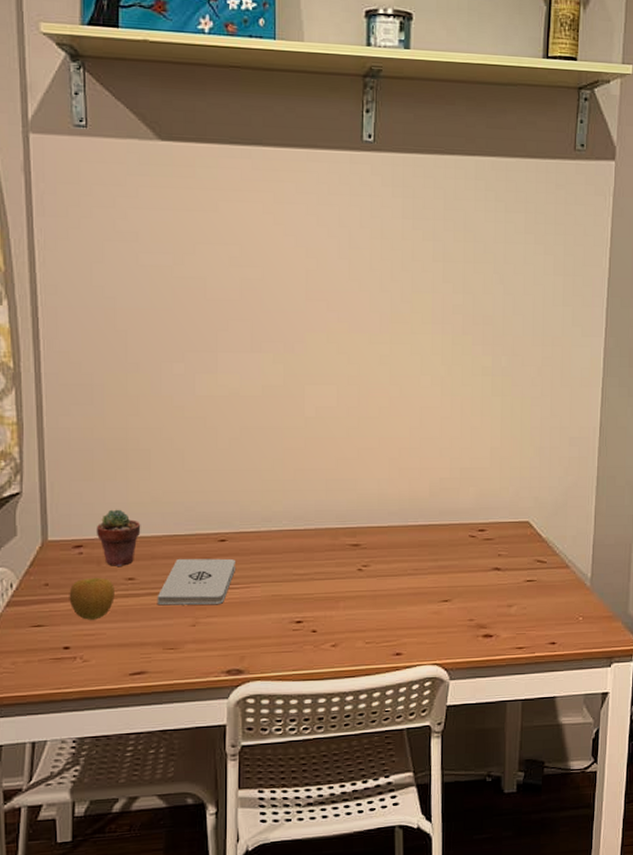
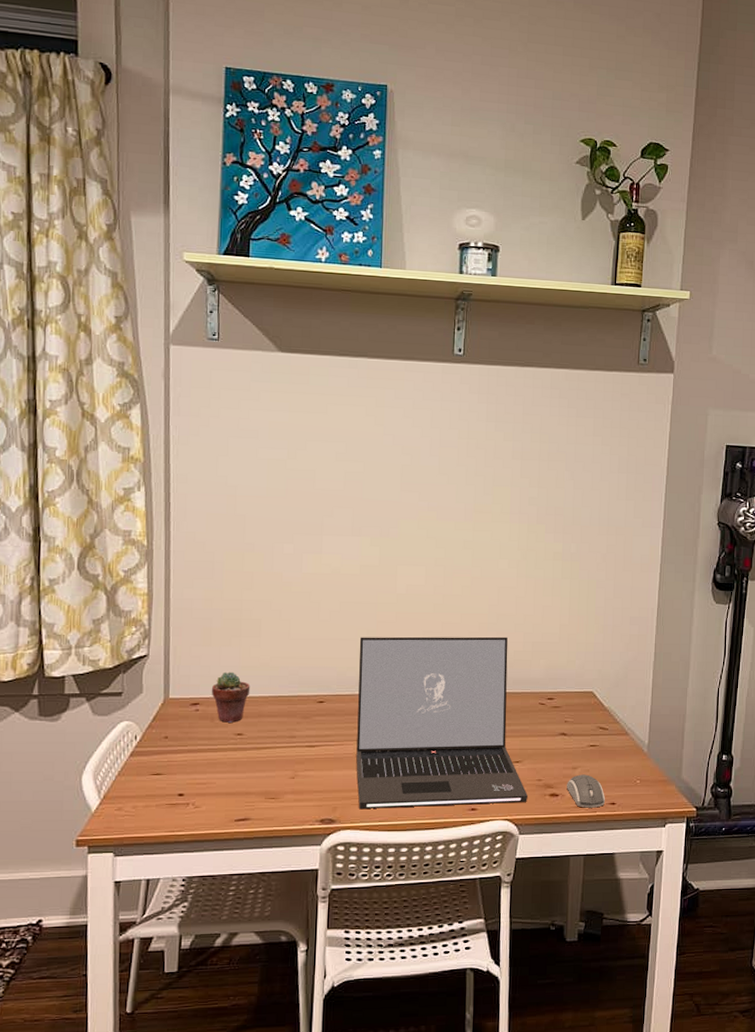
apple: present [69,577,115,620] -> none [185,732,225,770]
notepad: present [157,558,237,606] -> none [261,718,332,760]
laptop: none [264,463,459,657] -> present [356,636,529,809]
computer mouse: none [502,612,545,649] -> present [567,774,606,808]

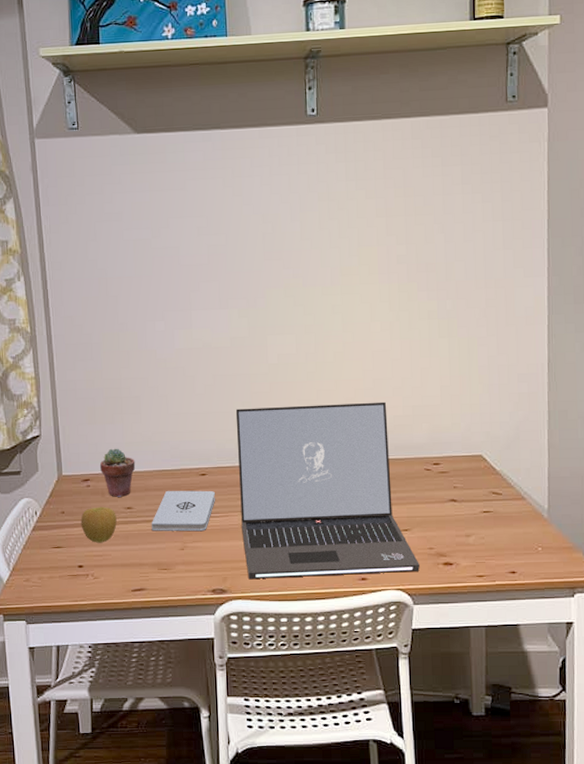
apple: none [185,732,225,770] -> present [80,506,117,543]
notepad: none [261,718,332,760] -> present [151,490,216,532]
computer mouse: present [567,774,606,808] -> none [461,542,505,577]

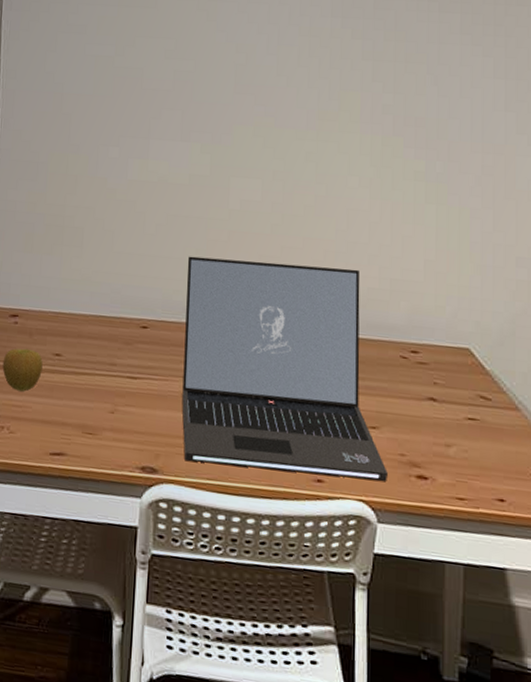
potted succulent: present [99,448,136,497] -> none [30,283,71,341]
notepad: present [151,490,216,532] -> none [79,341,156,395]

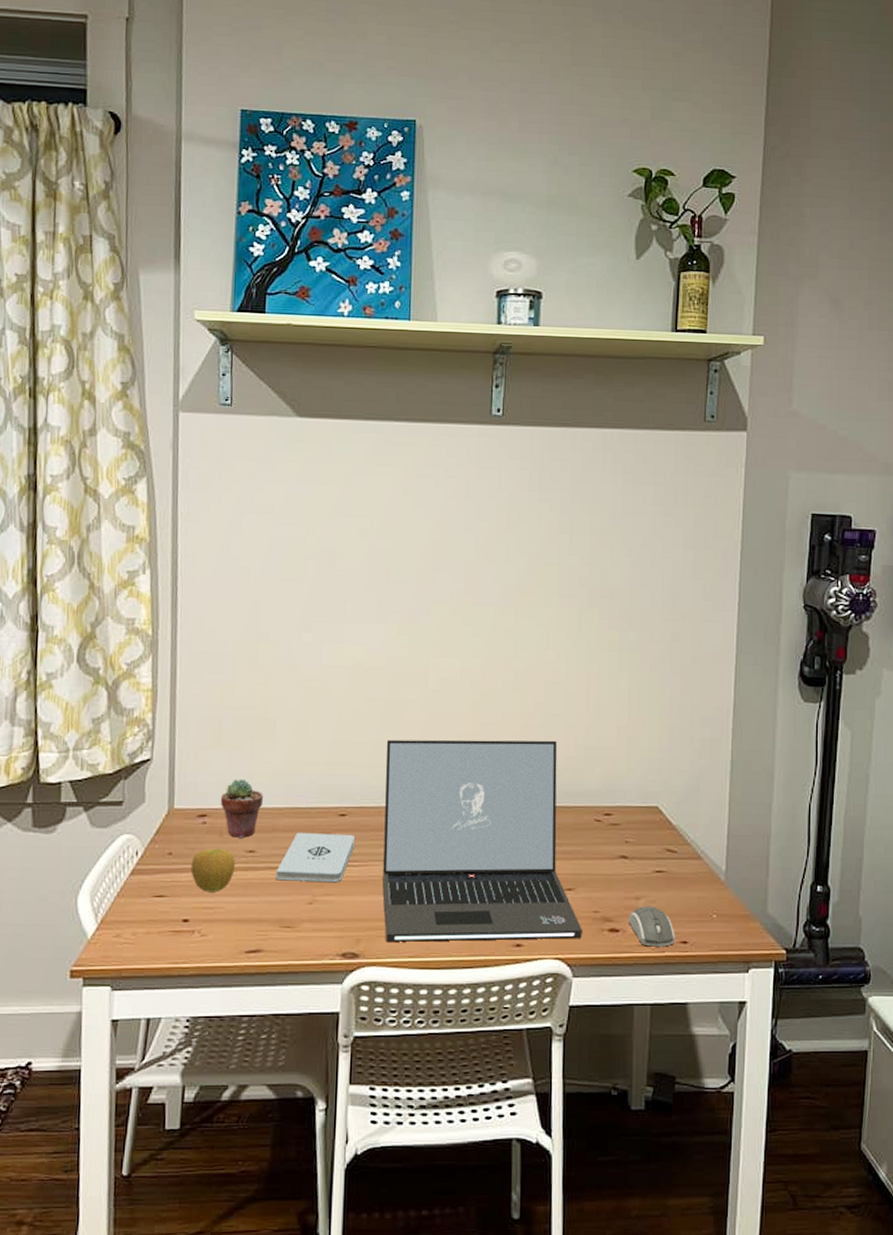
potted succulent: none [30,283,71,341] -> present [220,779,264,838]
notepad: none [79,341,156,395] -> present [275,833,356,883]
computer mouse: none [438,454,491,503] -> present [629,906,676,947]

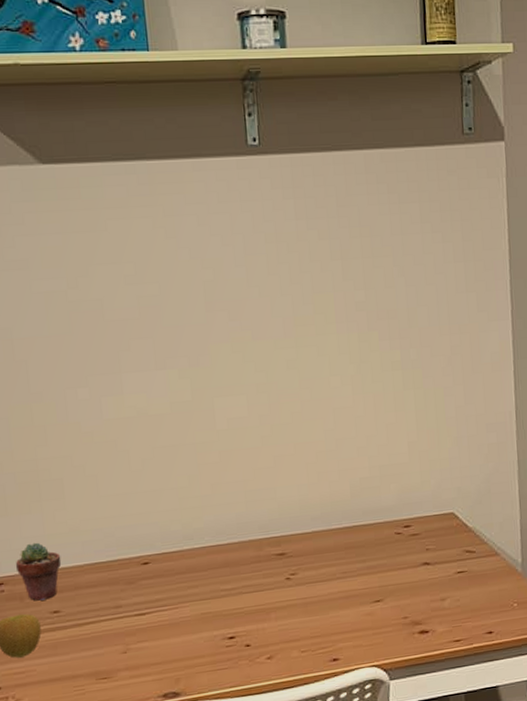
notepad: present [275,833,356,883] -> none [84,581,163,636]
laptop: present [382,739,583,942] -> none [180,463,395,676]
computer mouse: present [629,906,676,947] -> none [436,604,482,642]

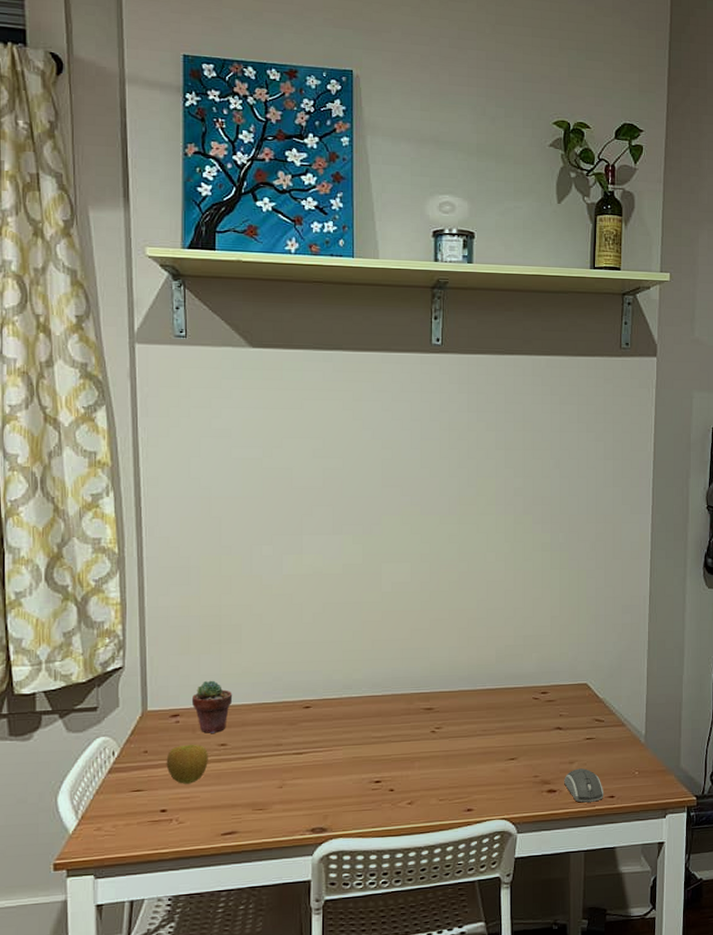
computer mouse: none [436,604,482,642] -> present [564,768,604,803]

